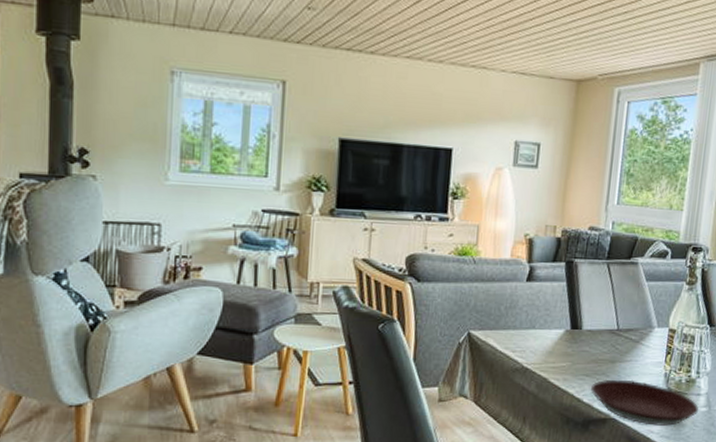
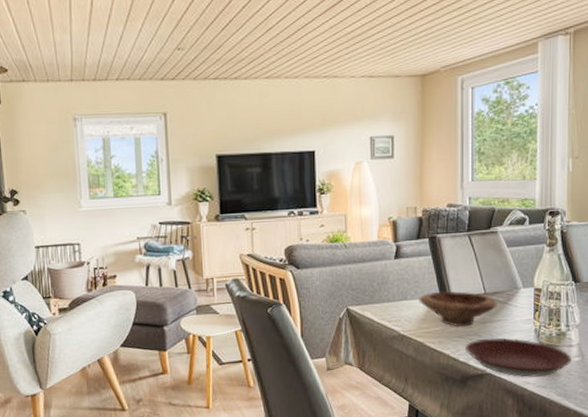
bowl: none [547,322,630,365] -> present [419,291,497,327]

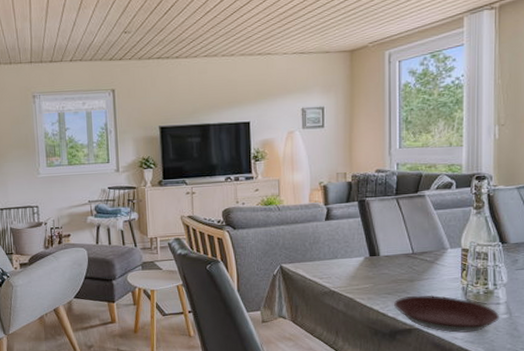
bowl: present [419,291,497,327] -> none [349,251,425,285]

